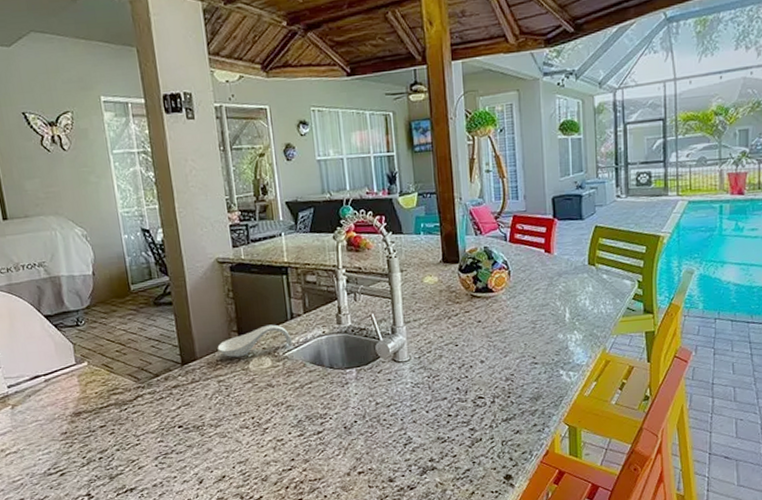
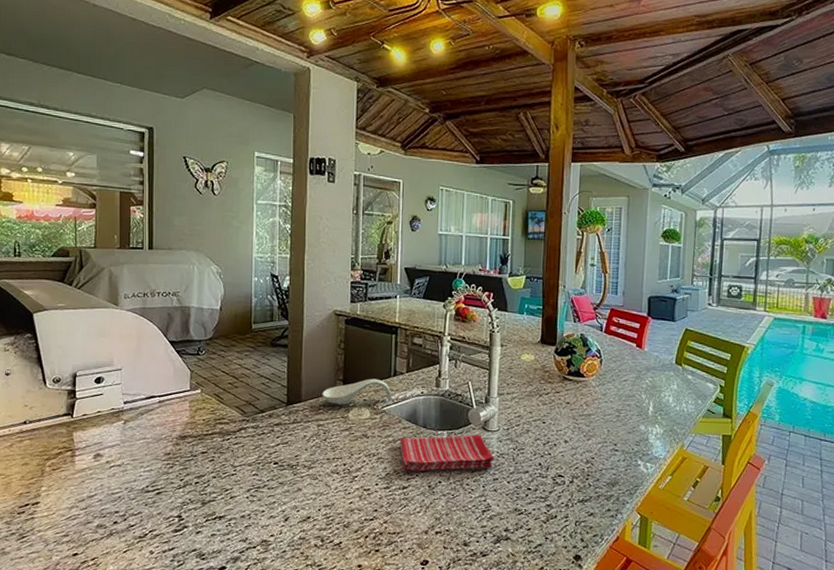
dish towel: none [307,367,410,416] -> present [399,434,495,472]

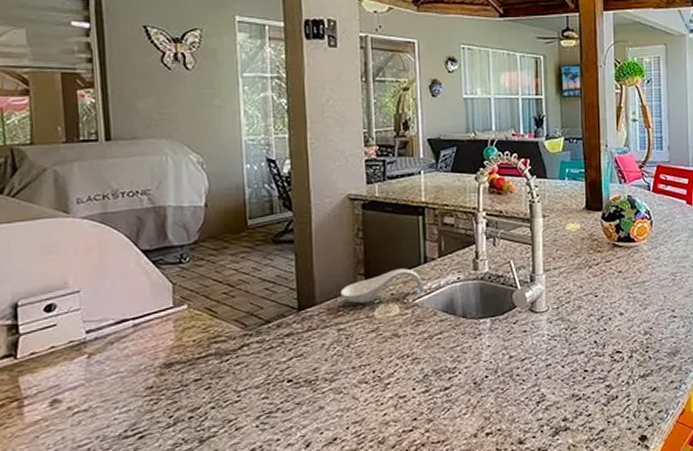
dish towel: present [399,434,495,472] -> none [436,317,546,370]

